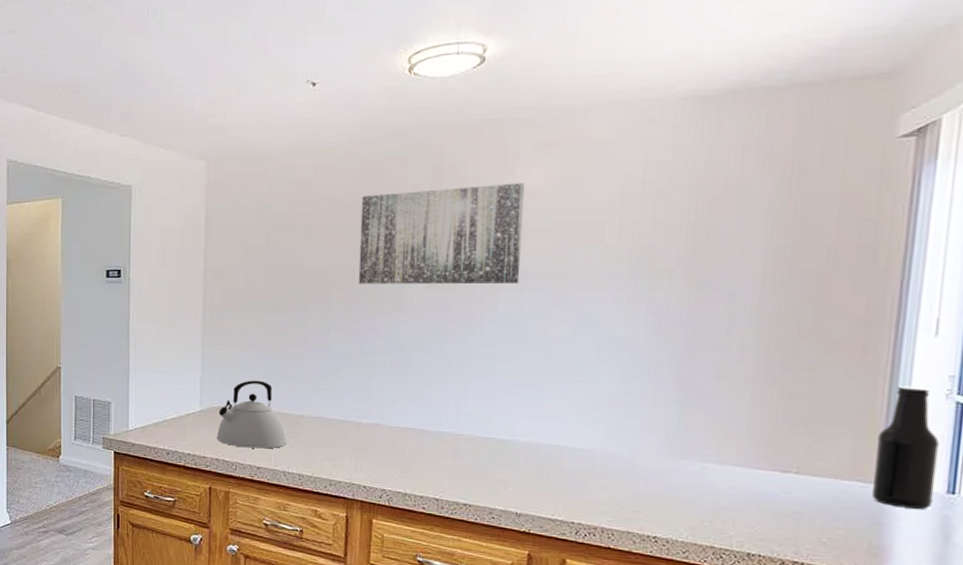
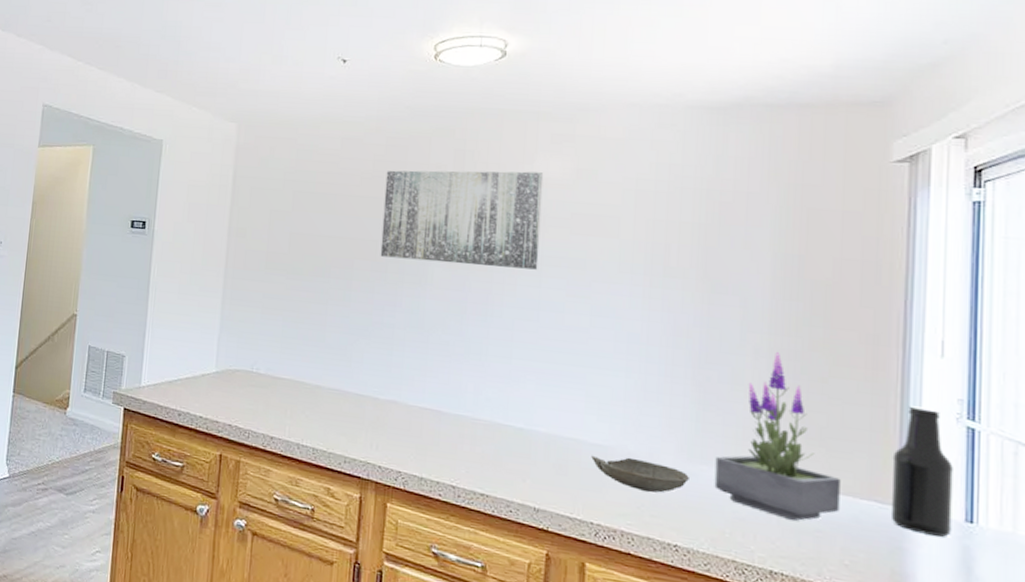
kettle: present [216,380,287,449] -> none [230,344,303,418]
bowl: none [573,458,670,490] -> present [591,455,689,493]
potted plant: none [695,345,823,505] -> present [714,352,841,521]

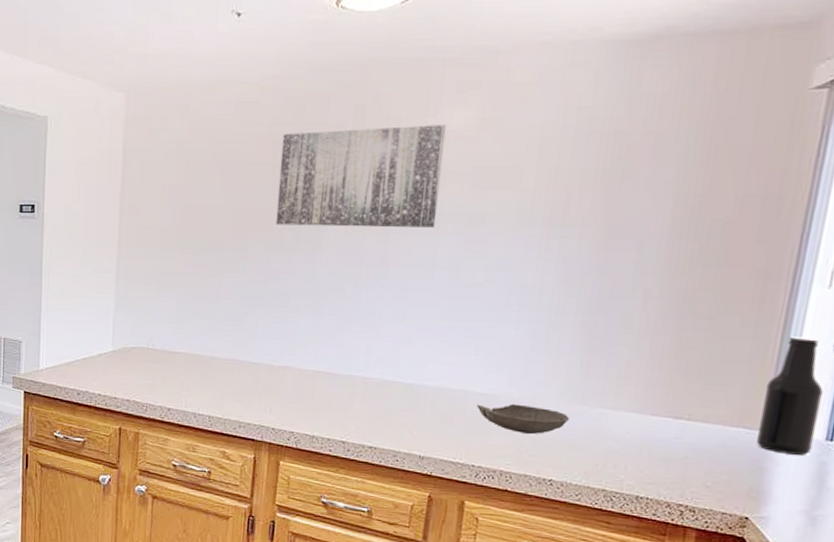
potted plant: present [714,352,841,521] -> none [592,294,714,450]

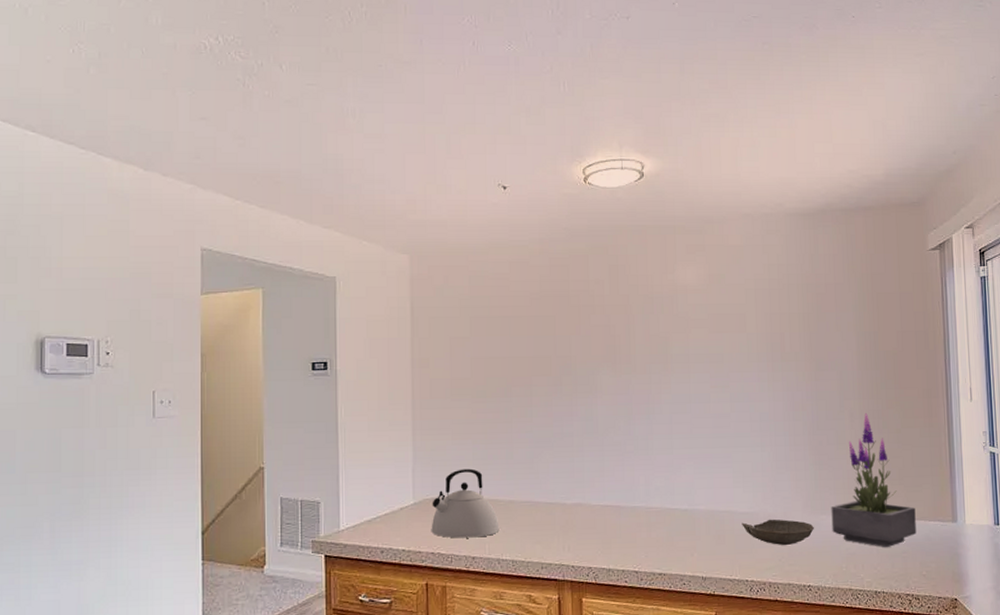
kettle: none [128,321,199,390] -> present [431,468,500,538]
wall art: present [275,125,447,228] -> none [552,280,686,371]
potted plant: none [592,294,714,450] -> present [831,413,917,547]
beer bottle: present [756,336,823,455] -> none [946,441,987,540]

